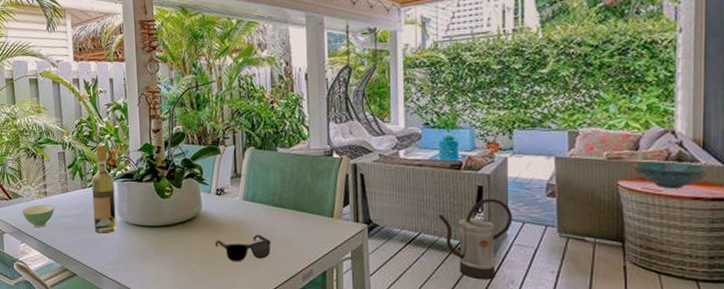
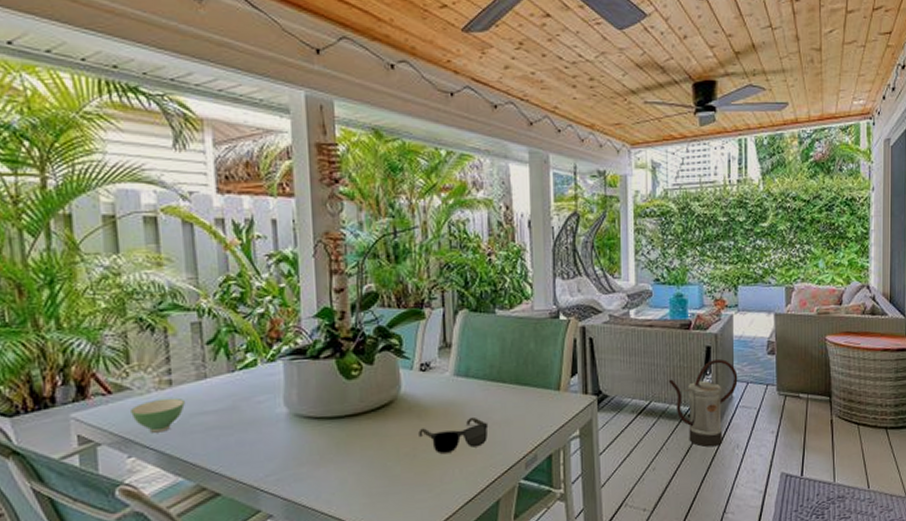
bottle: present [91,145,116,234] -> none [243,310,281,434]
decorative bowl: present [633,161,709,189] -> none [837,315,895,342]

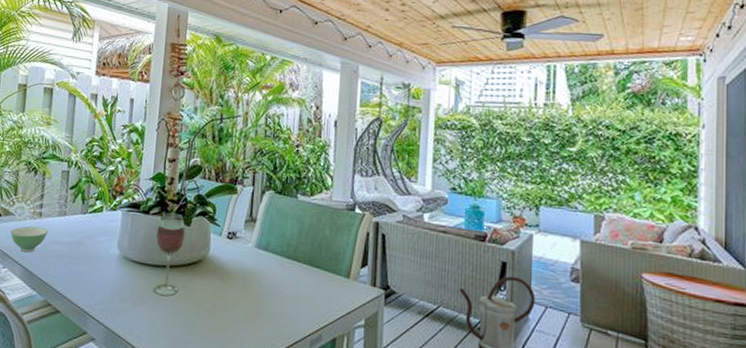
wineglass: none [332,352,370,449] -> present [153,212,186,296]
sunglasses: present [418,416,489,455] -> none [219,287,281,317]

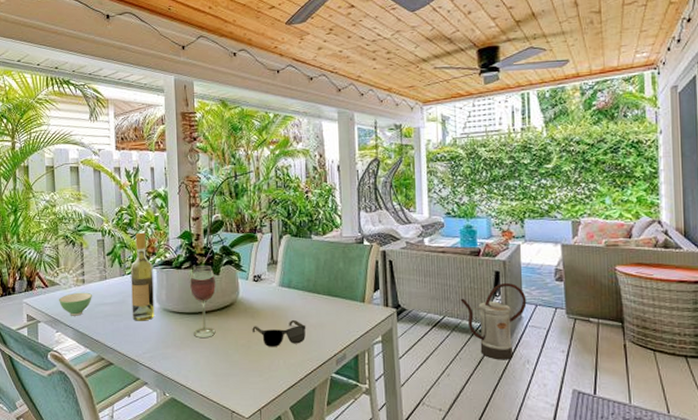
bottle: none [88,168,119,268] -> present [130,232,155,321]
sunglasses: none [219,287,281,317] -> present [252,319,306,348]

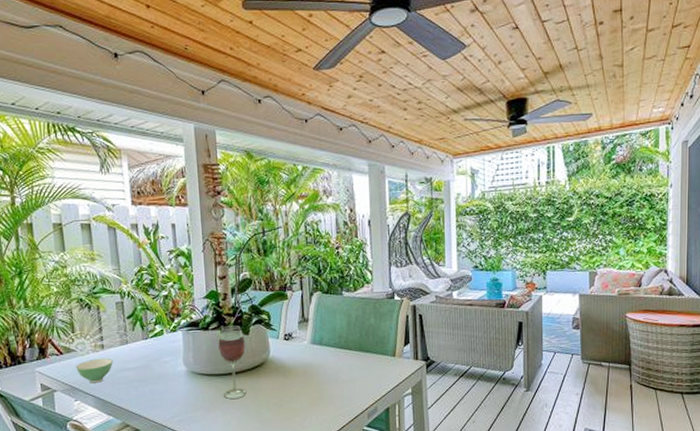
bottle: present [130,232,155,321] -> none [153,293,182,386]
sunglasses: present [252,319,306,348] -> none [284,376,338,405]
watering can: present [460,283,527,360] -> none [486,333,546,405]

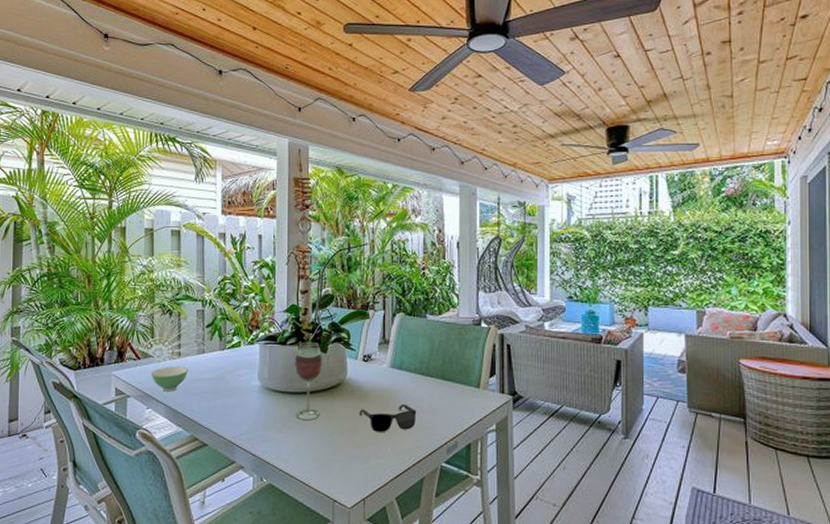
sunglasses: none [284,376,338,405] -> present [359,403,417,433]

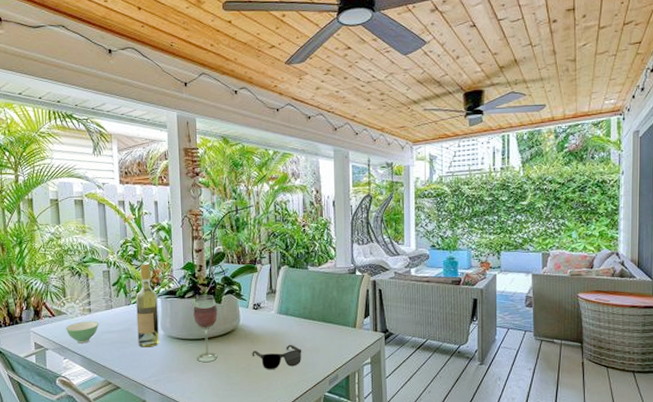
bottle: none [231,304,256,400] -> present [136,264,159,348]

